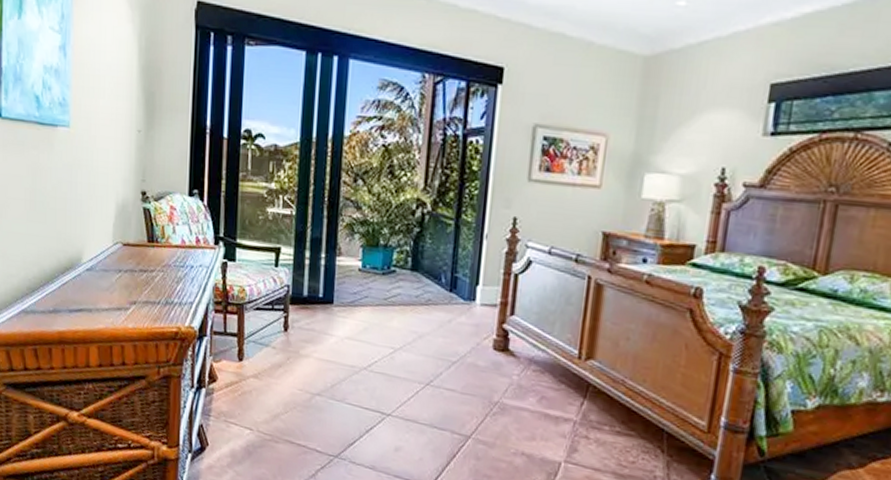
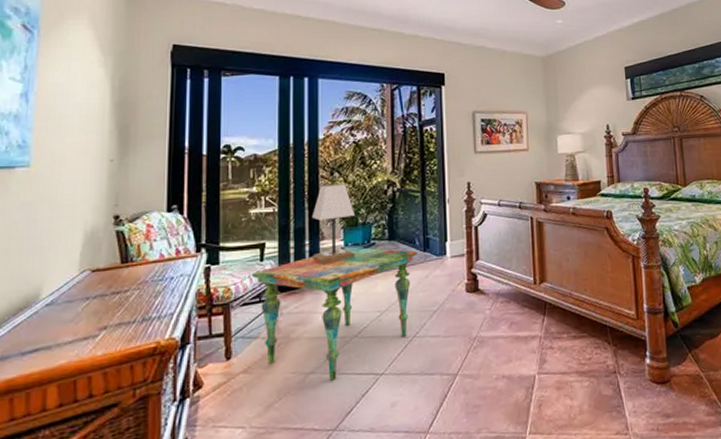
side table: none [266,269,442,408] -> present [252,247,417,381]
lamp: none [328,192,377,284] -> present [311,184,355,265]

